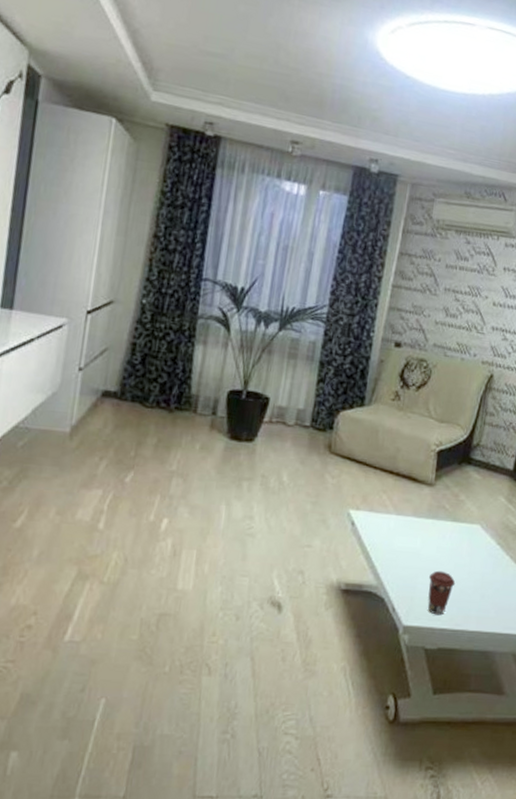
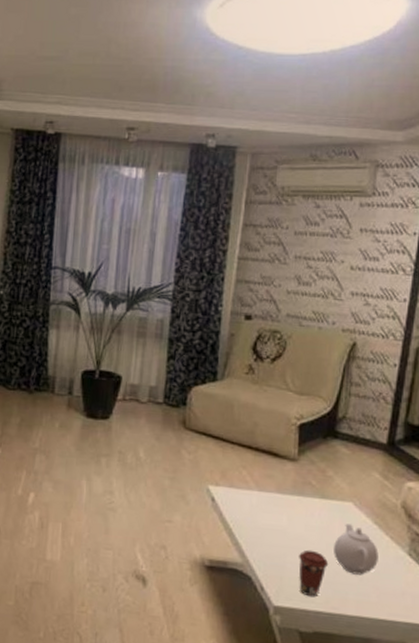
teapot: none [460,545,499,593] -> present [334,524,379,575]

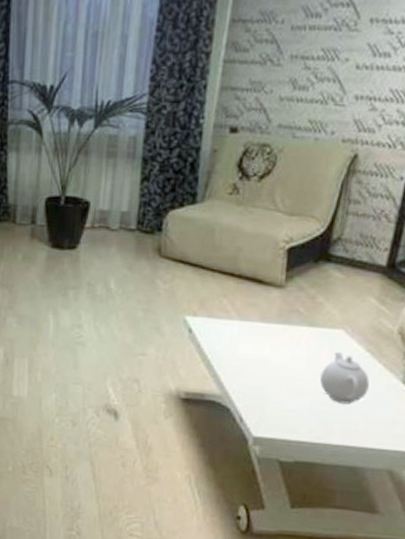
coffee cup: present [299,549,329,598] -> none [281,379,315,428]

